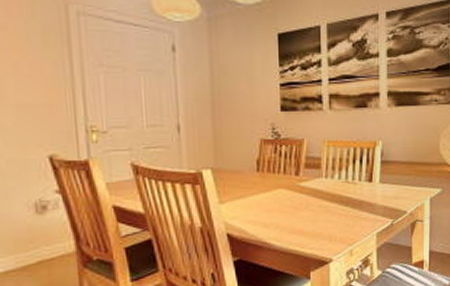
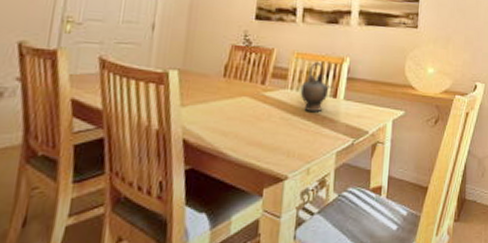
teapot: none [335,148,365,197] -> present [300,61,331,111]

